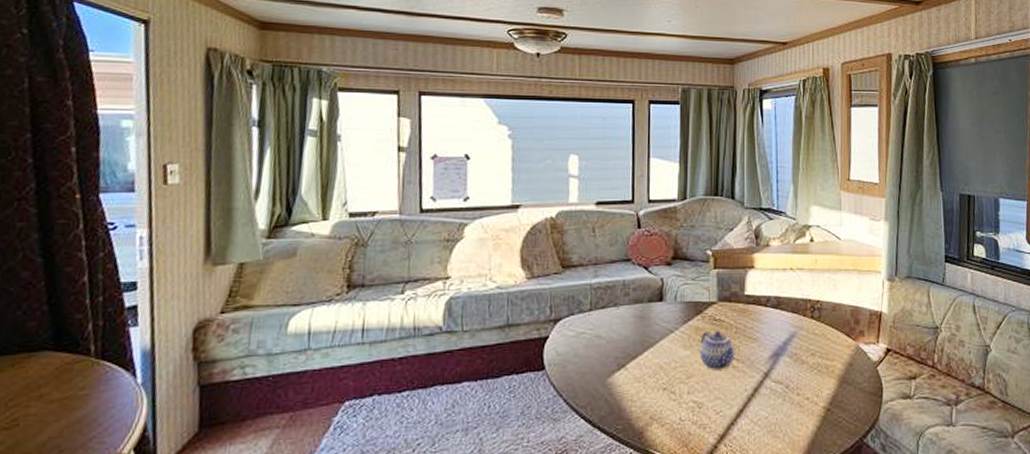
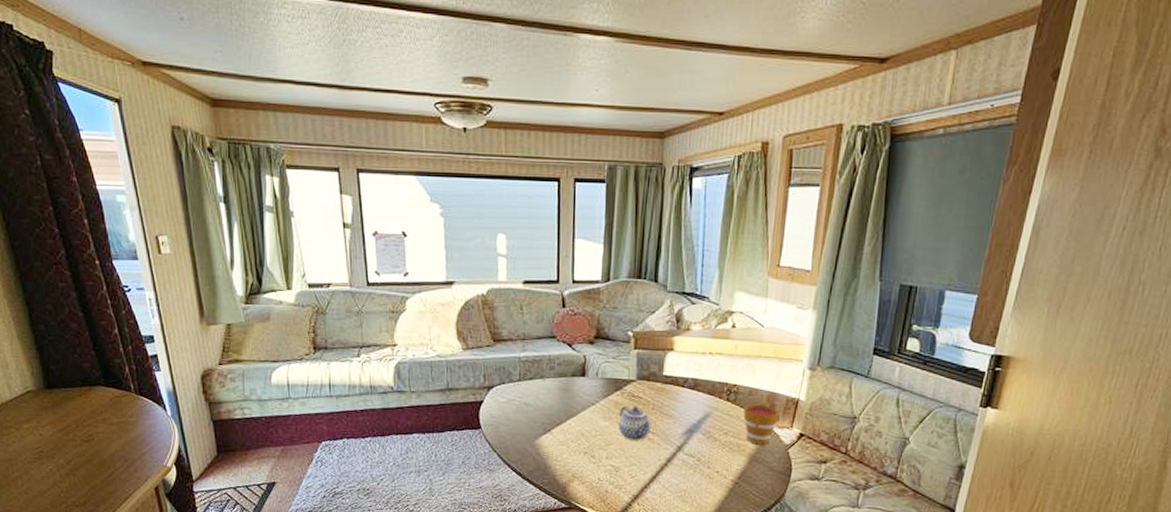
cup: none [828,320,865,364] -> present [743,404,780,445]

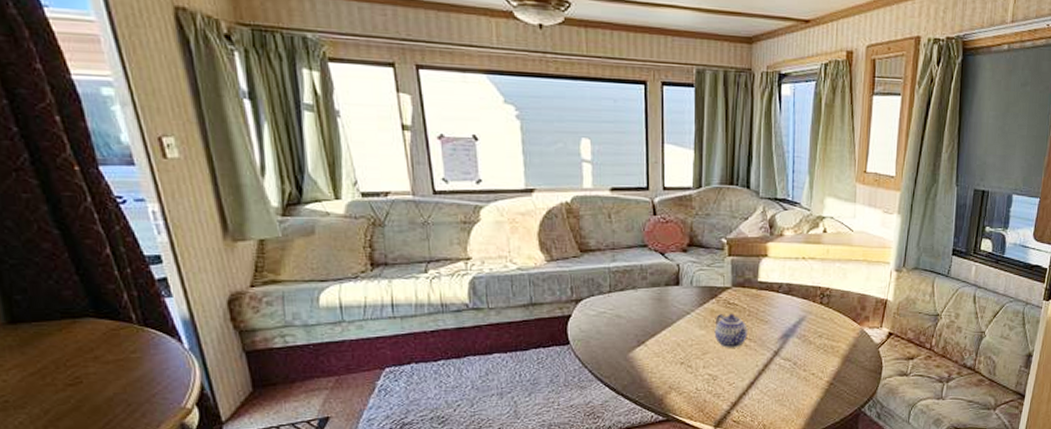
cup: present [743,404,780,445] -> none [836,306,870,345]

